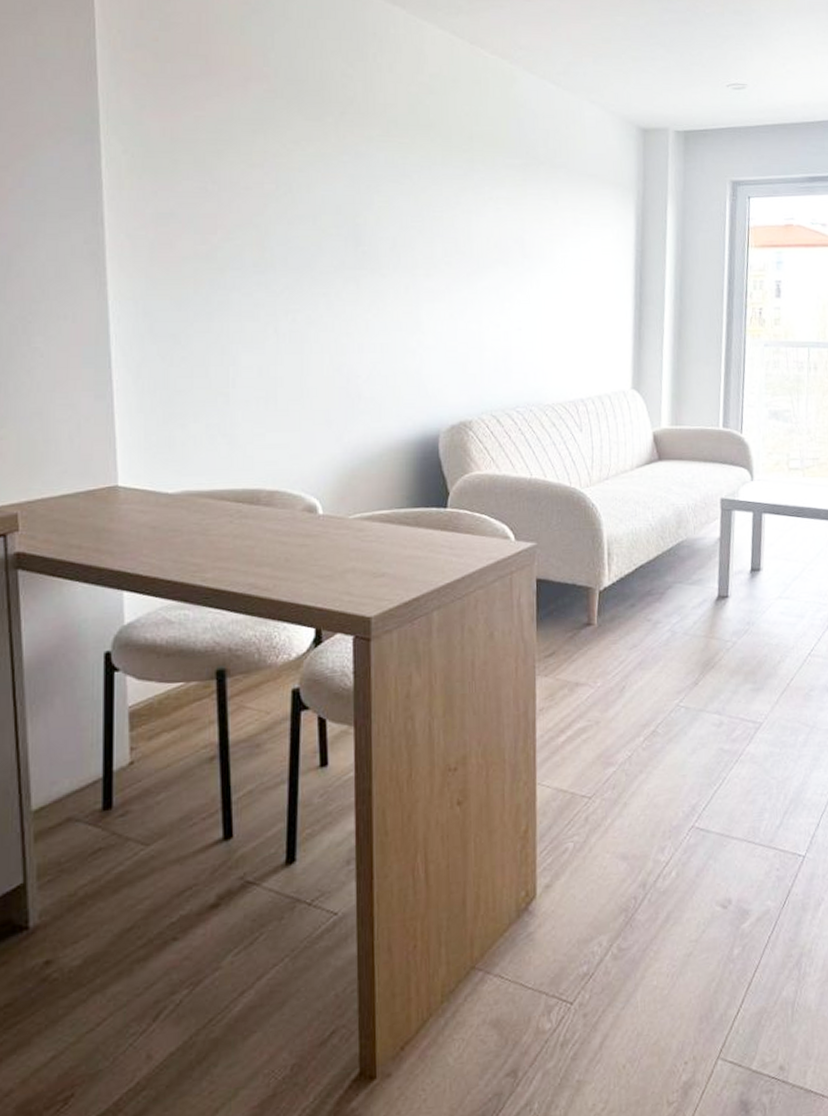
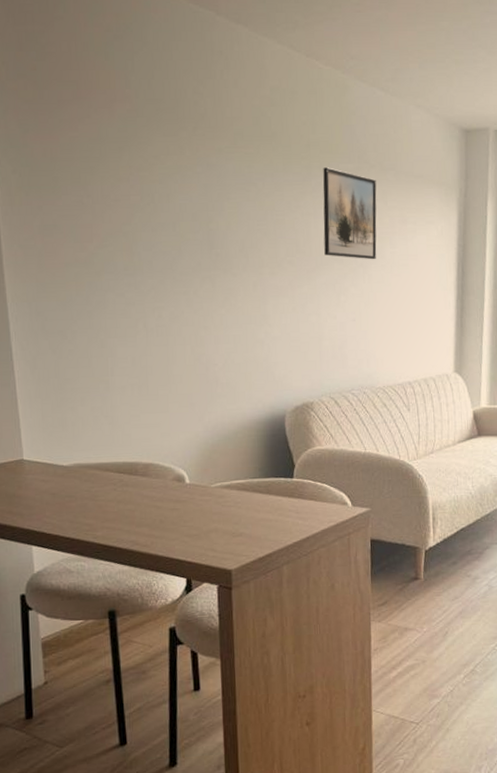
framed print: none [486,162,547,264] -> present [323,167,377,260]

